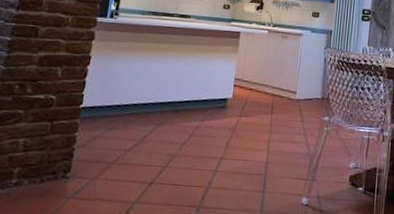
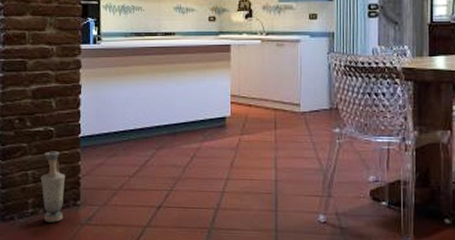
vase: none [28,120,59,195] -> present [40,151,65,223]

